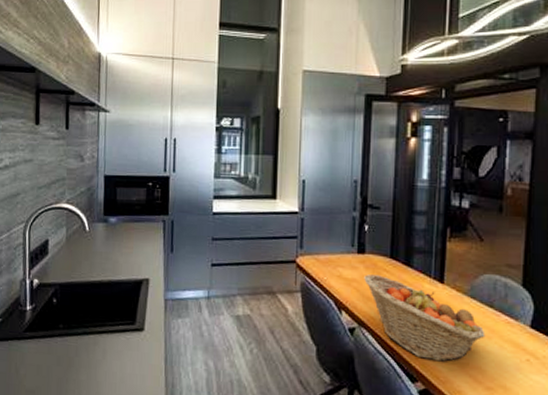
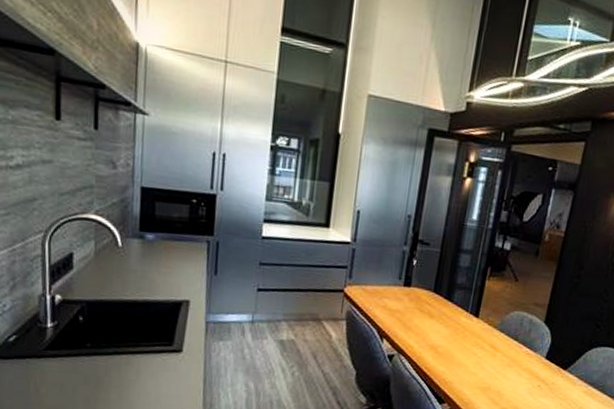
fruit basket: present [364,274,485,362] -> none [407,306,508,387]

